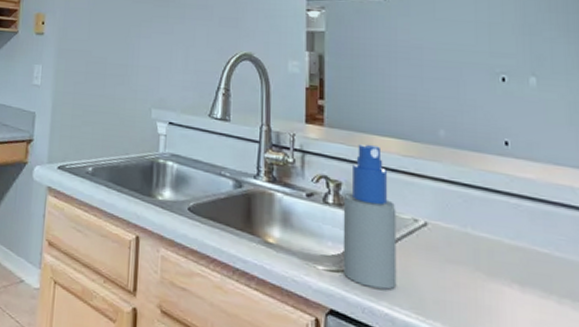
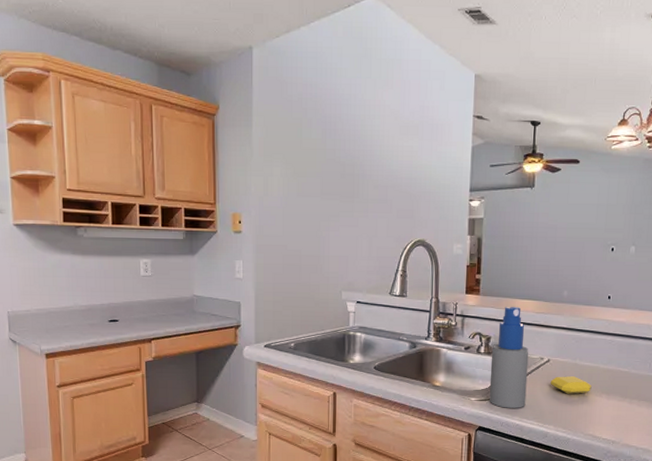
soap bar: none [430,248,495,279] -> present [550,376,592,394]

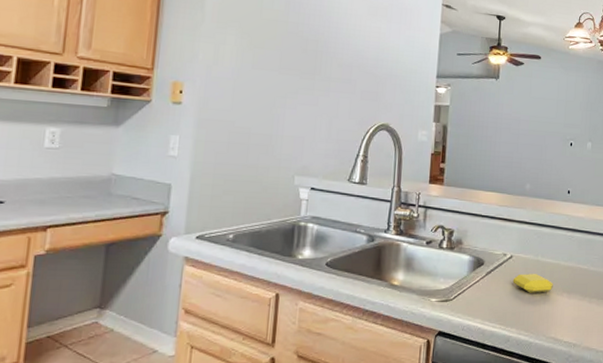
spray bottle: present [489,306,529,408] -> none [450,198,492,310]

